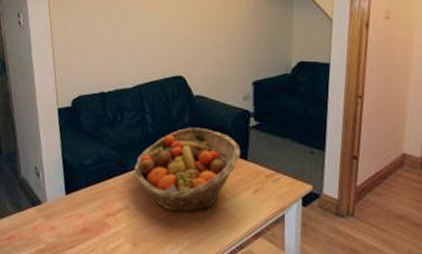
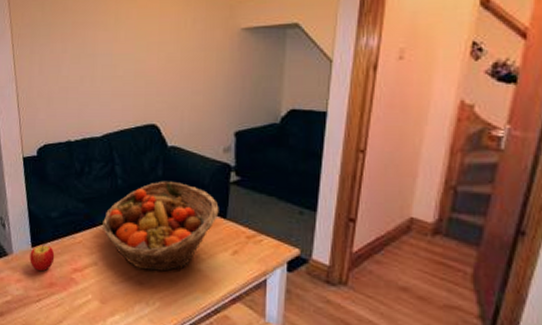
apple: none [63,189,88,218] -> present [29,242,55,272]

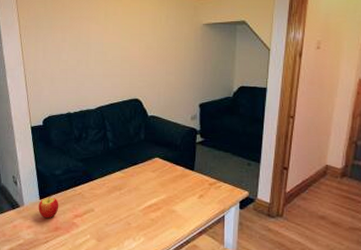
fruit basket: present [102,181,219,272] -> none [98,143,188,214]

